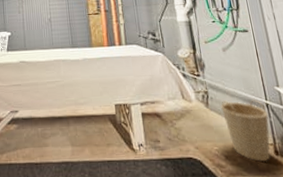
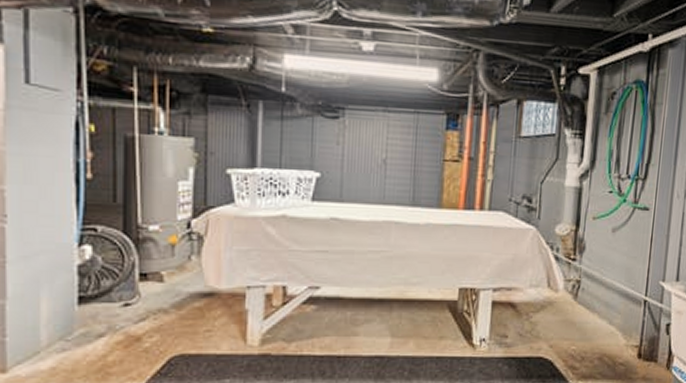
basket: present [220,100,271,163] -> none [591,293,644,366]

